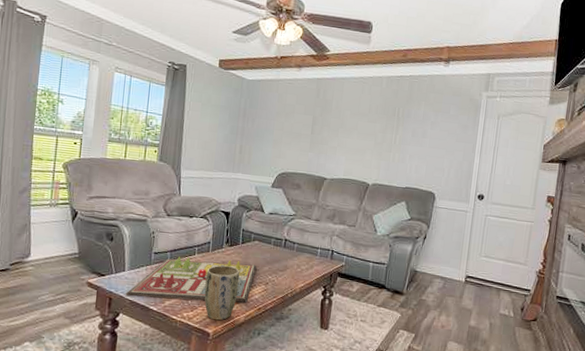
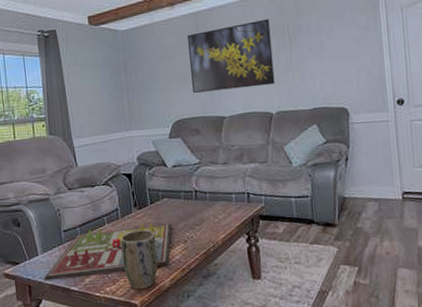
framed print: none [302,97,384,159] -> present [187,18,275,93]

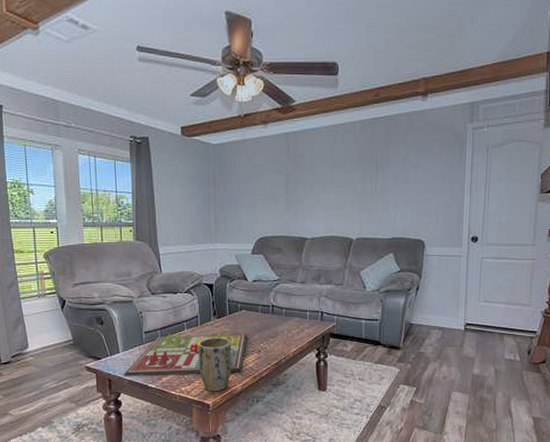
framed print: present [187,18,275,93] -> none [278,146,359,212]

